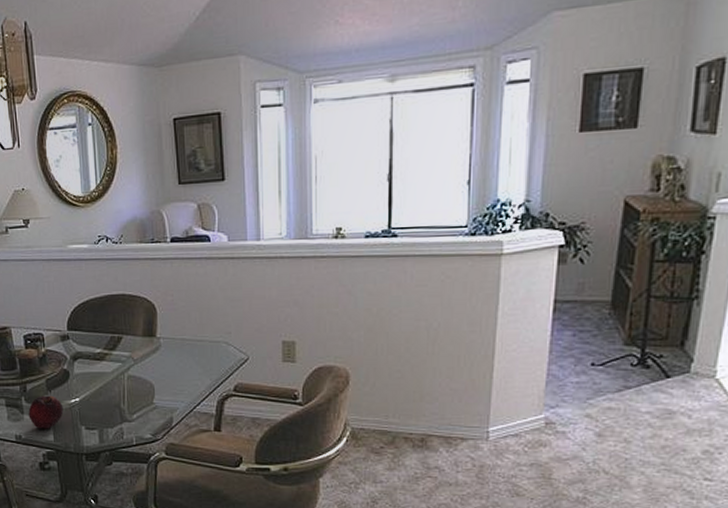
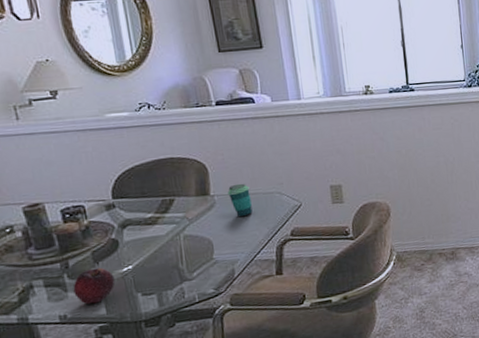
cup: none [173,328,197,364] -> present [227,183,253,217]

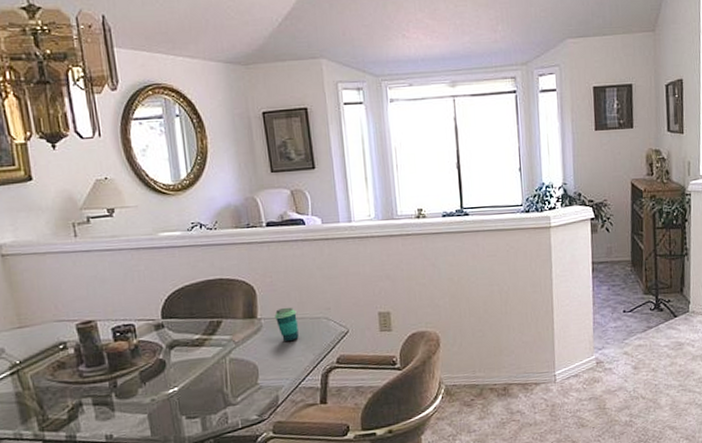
fruit: present [73,267,116,305] -> none [120,388,161,425]

